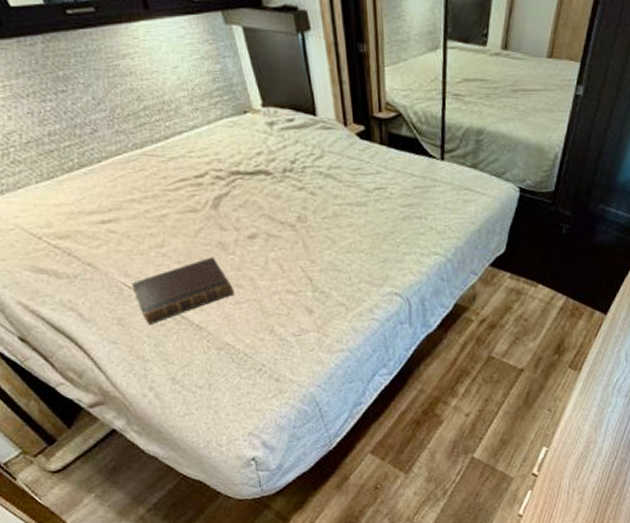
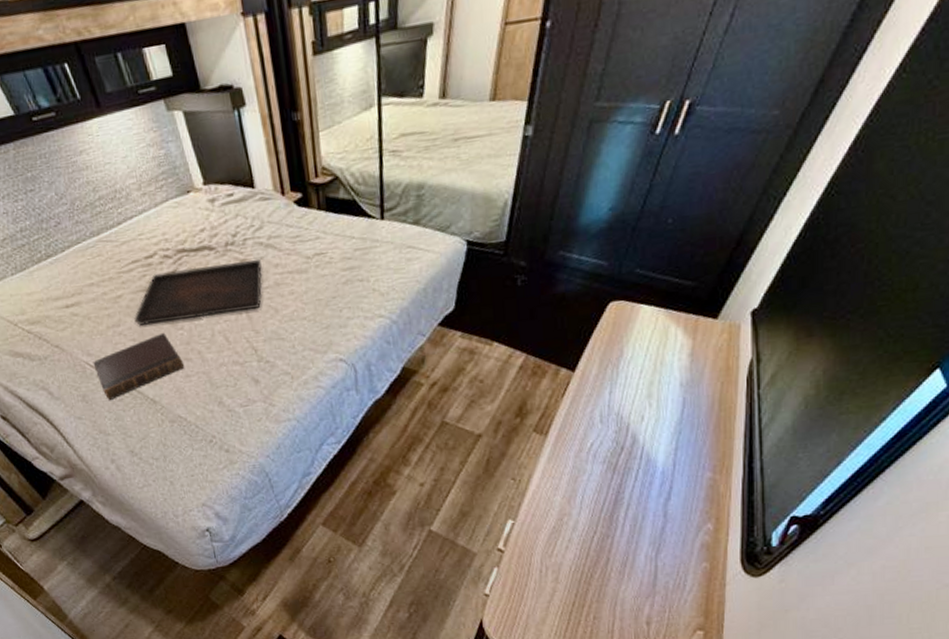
serving tray: none [180,188,321,249] -> present [134,258,263,327]

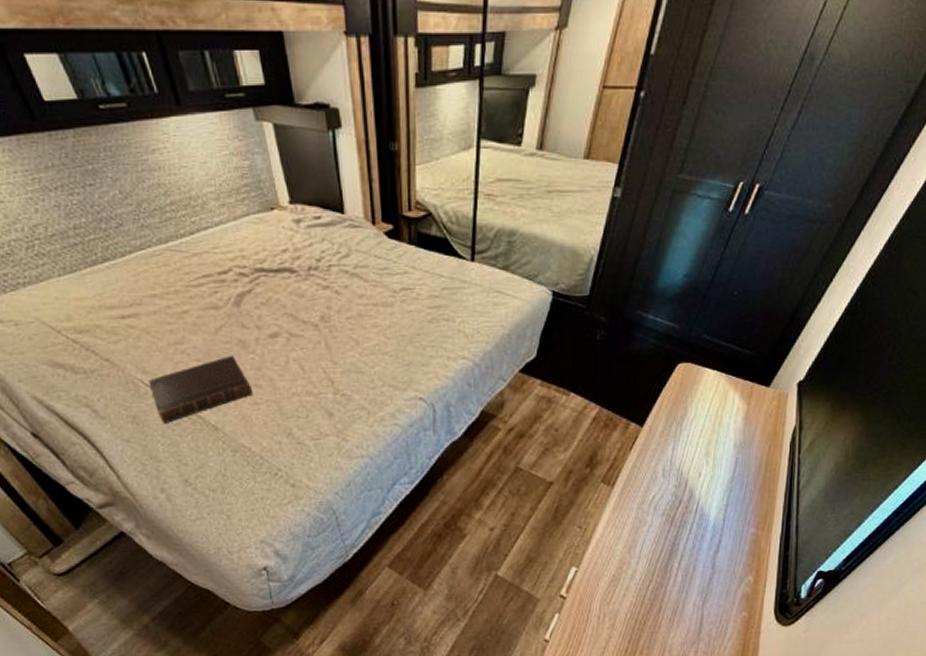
serving tray: present [134,258,263,327] -> none [200,287,346,347]

